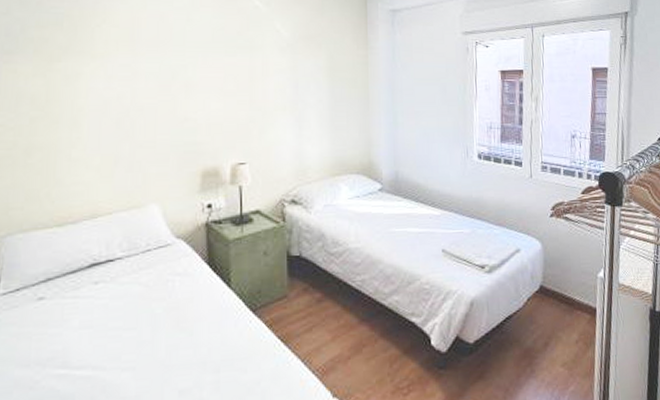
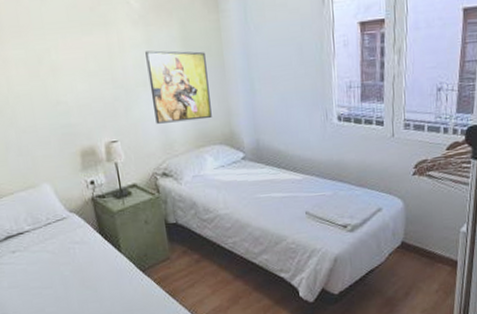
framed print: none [289,77,351,149] -> present [145,50,212,124]

